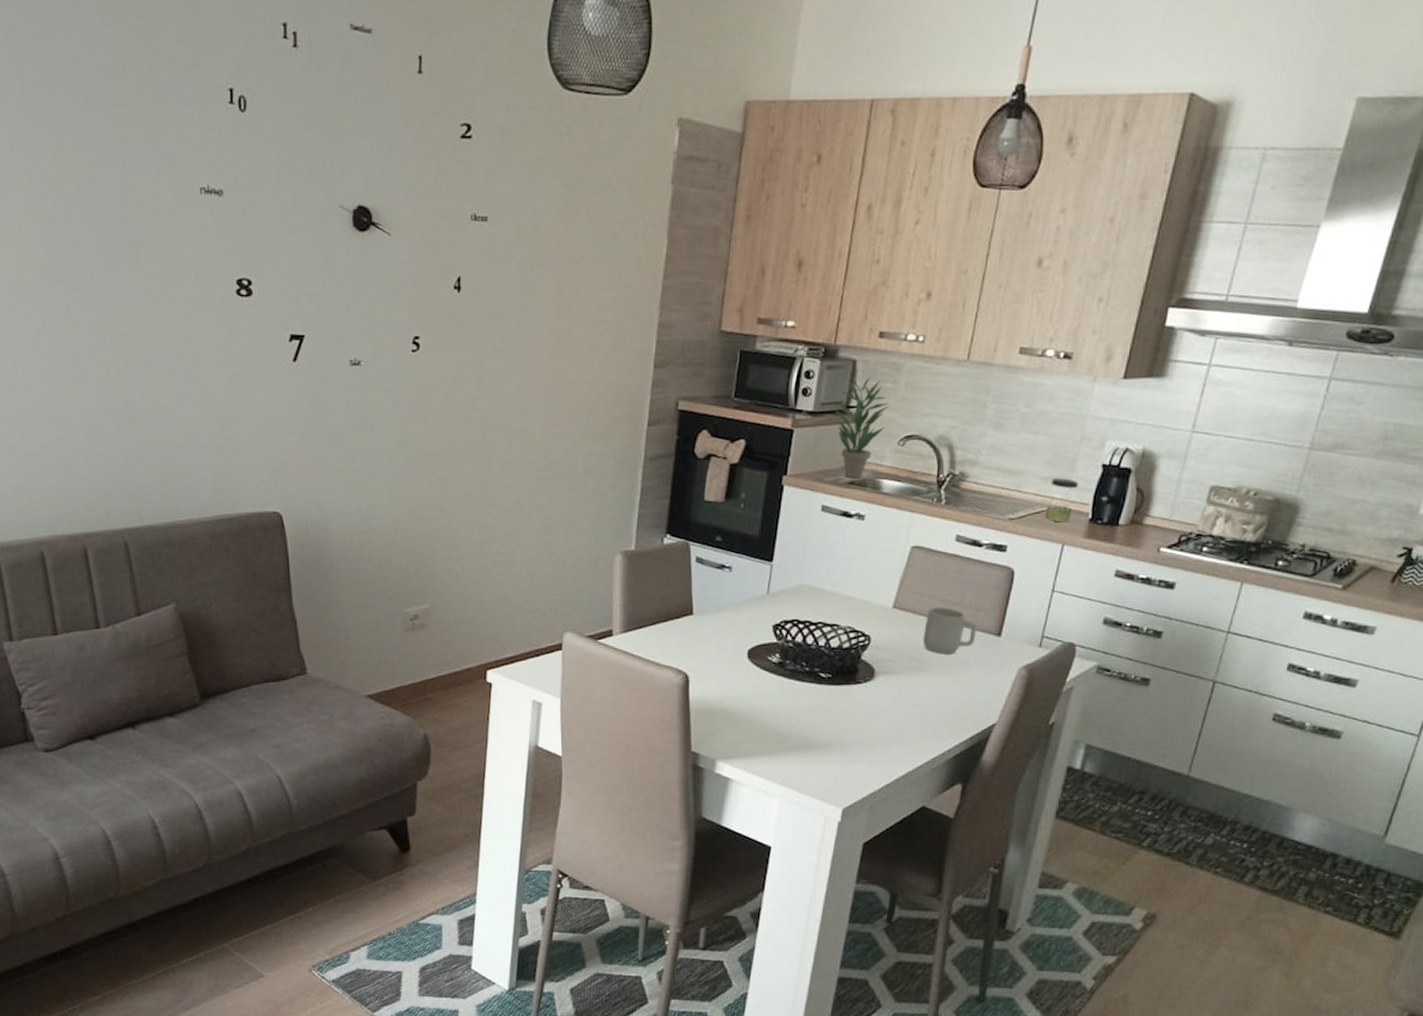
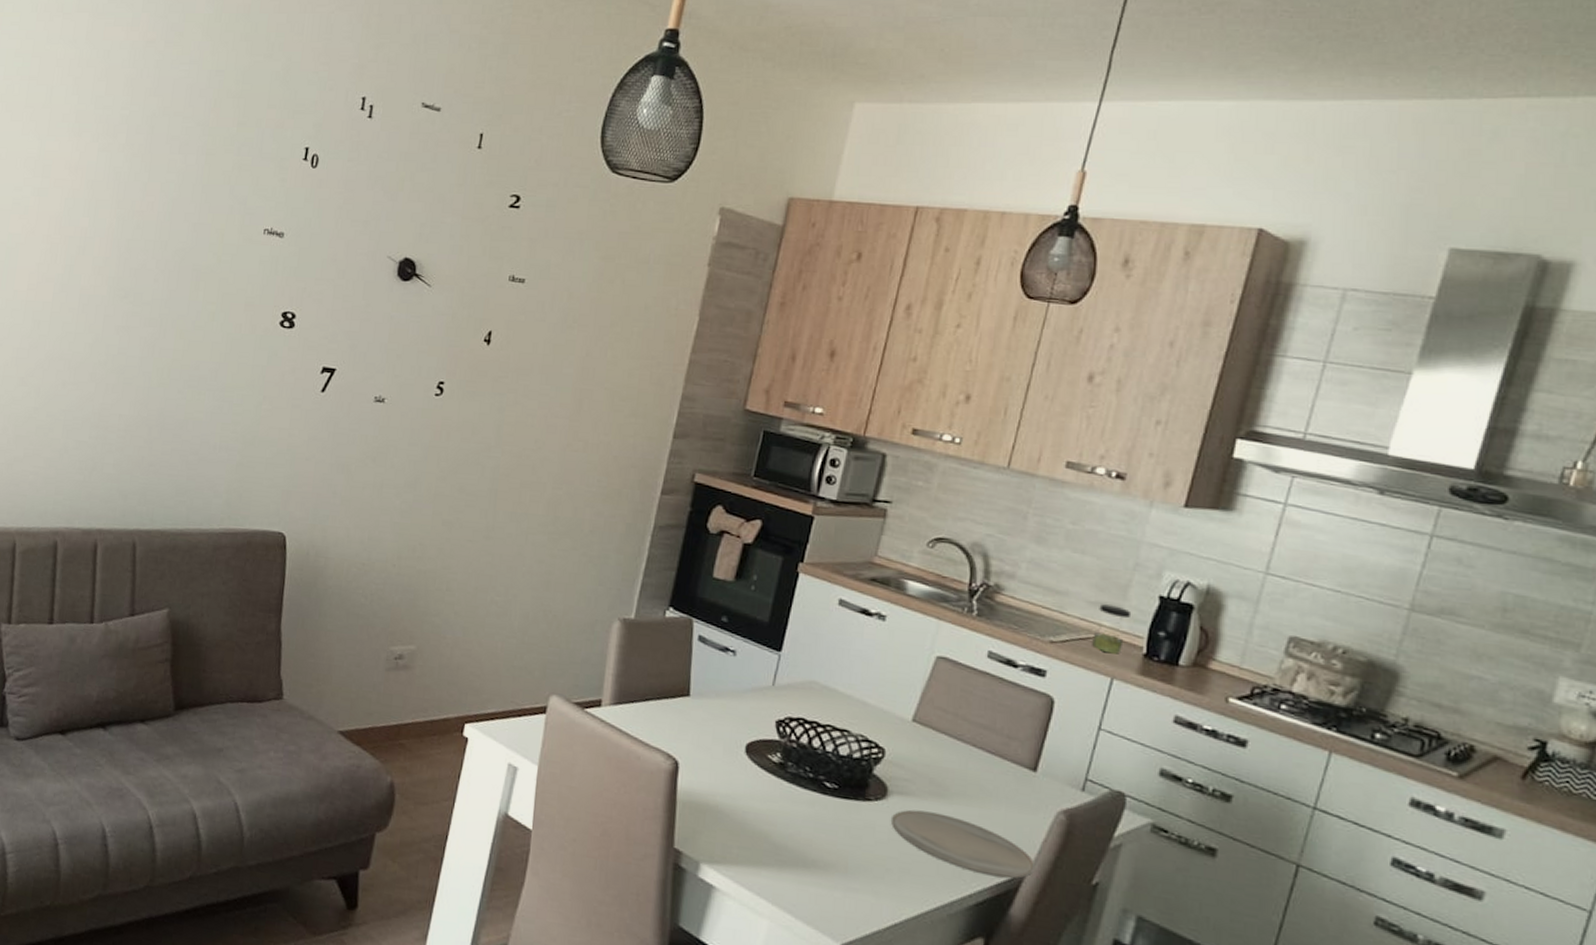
potted plant: present [835,377,890,479] -> none [860,471,920,576]
plate: none [878,685,1003,731] -> present [890,809,1036,879]
mug: present [922,607,977,654] -> none [944,726,1009,784]

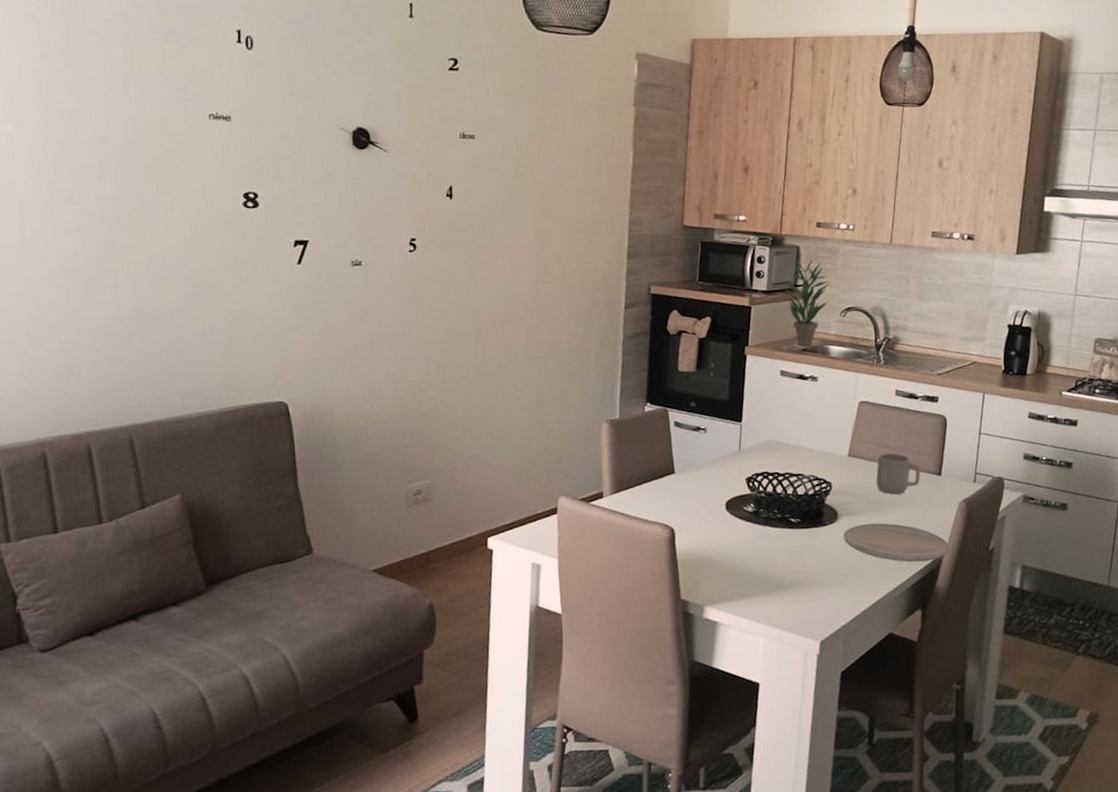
potted plant: none [860,471,920,576] -> present [785,260,831,346]
mug: none [944,726,1009,784] -> present [876,452,921,495]
jar: present [1090,604,1132,654] -> none [966,338,991,375]

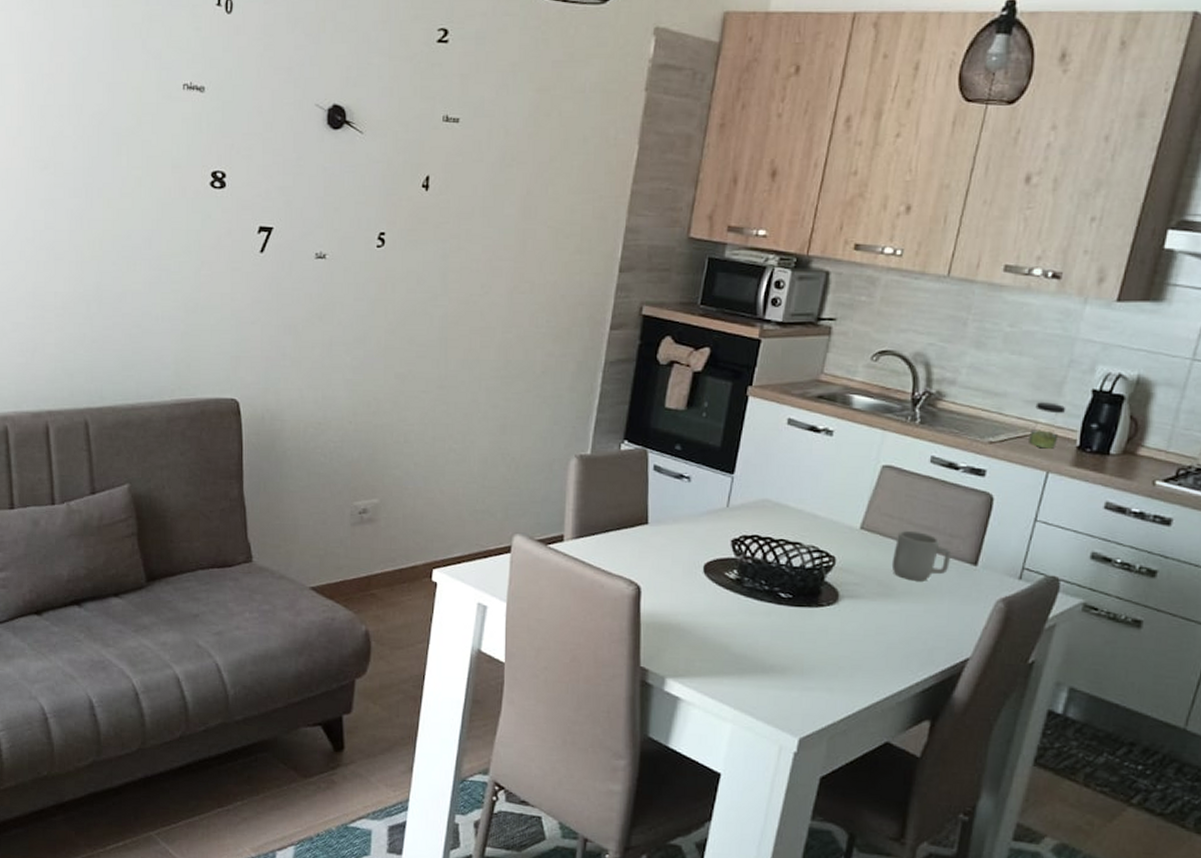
potted plant: present [785,260,831,346] -> none [806,289,863,393]
plate: present [843,523,950,562] -> none [842,611,977,665]
jar: none [966,338,991,375] -> present [1027,402,1066,449]

